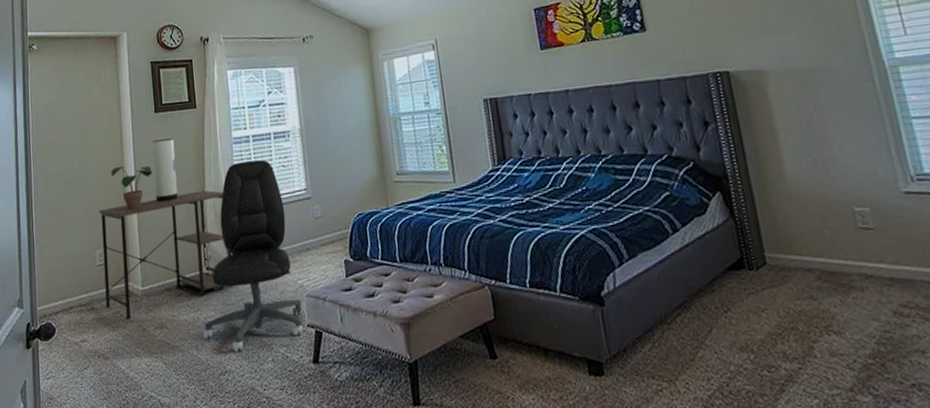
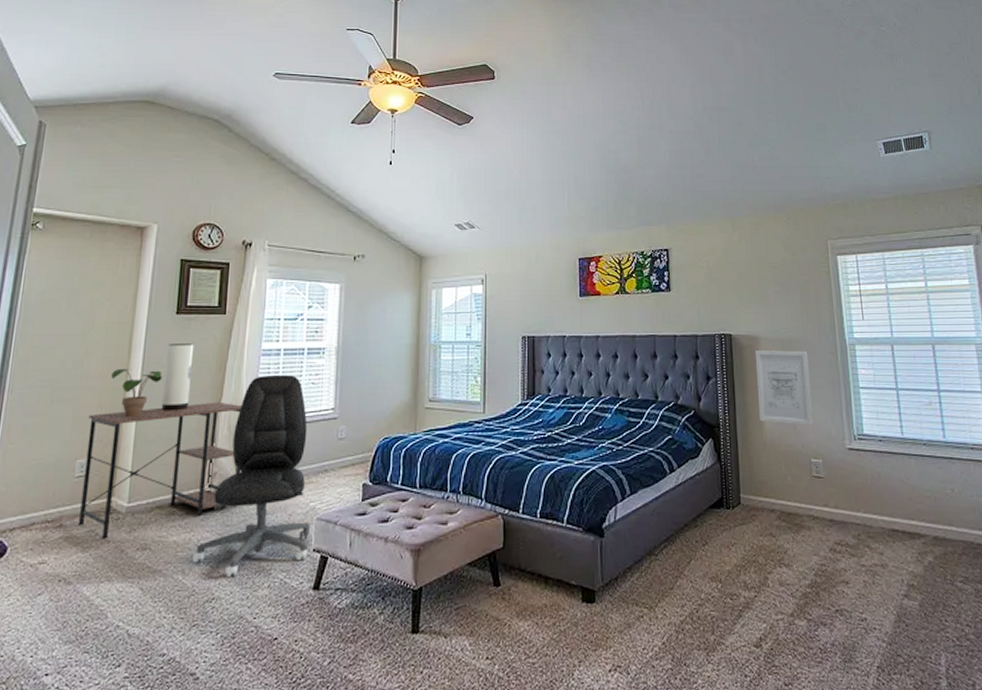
wall art: none [761,81,851,169] -> present [754,350,813,426]

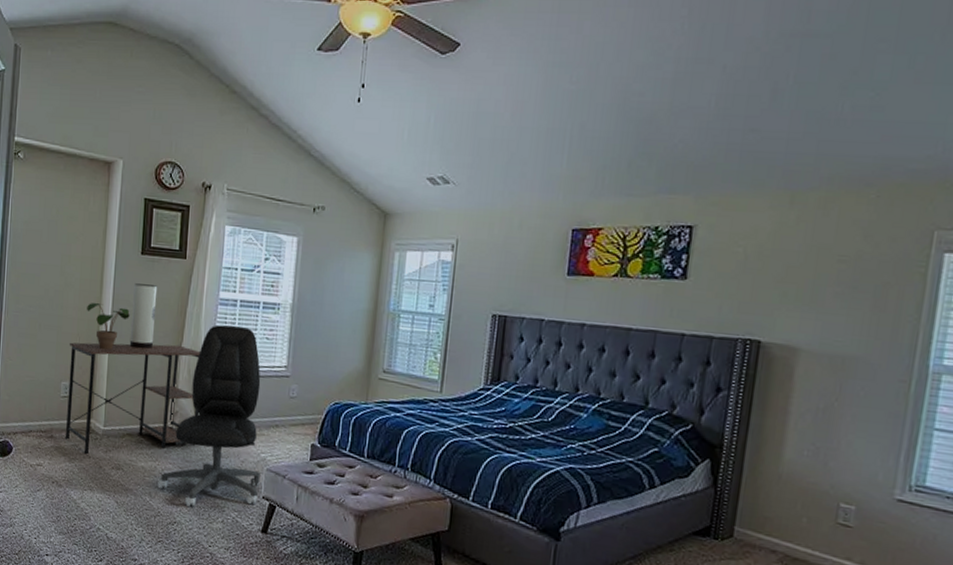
wall art: present [754,350,813,426] -> none [777,365,867,465]

